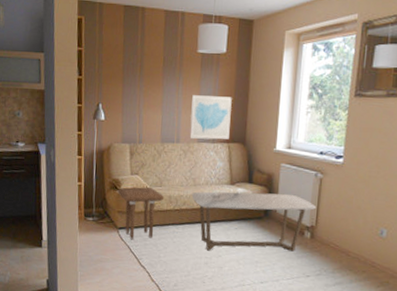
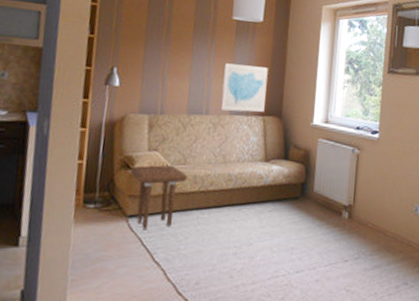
coffee table: present [191,191,317,252] -> none [220,170,354,239]

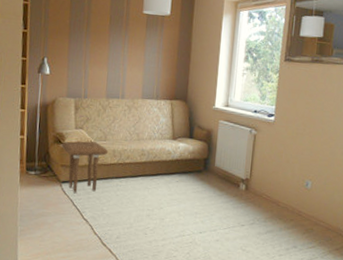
wall art: present [220,63,268,113] -> none [134,53,175,97]

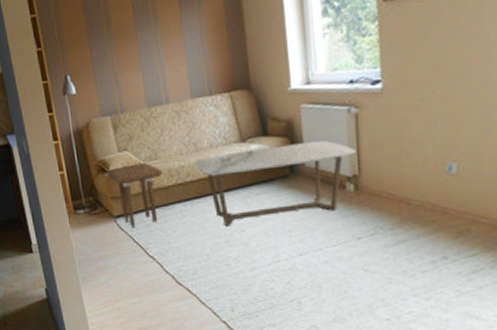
coffee table: none [135,146,251,203] -> present [195,140,357,227]

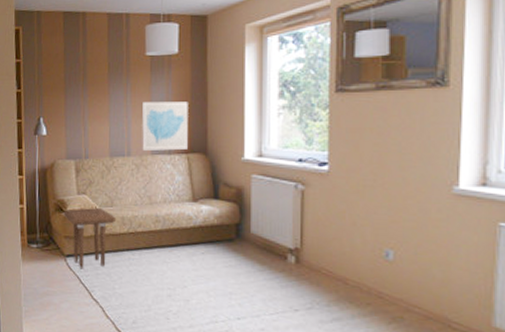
wall art: none [175,35,229,95] -> present [142,102,188,151]
coffee table: present [195,140,357,227] -> none [147,210,300,281]

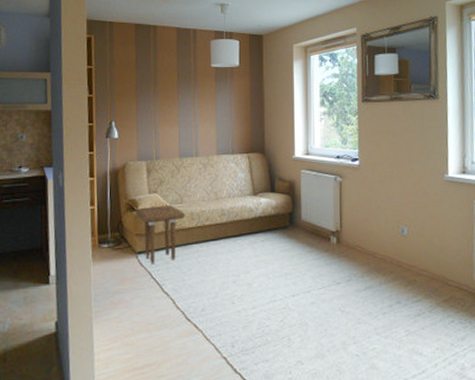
wall art: present [142,102,188,151] -> none [208,108,248,151]

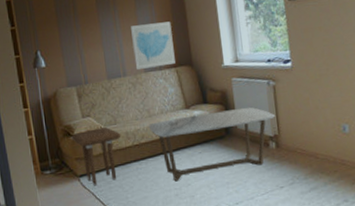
wall art: none [208,108,248,151] -> present [131,21,175,70]
coffee table: none [214,200,340,268] -> present [148,106,276,182]

